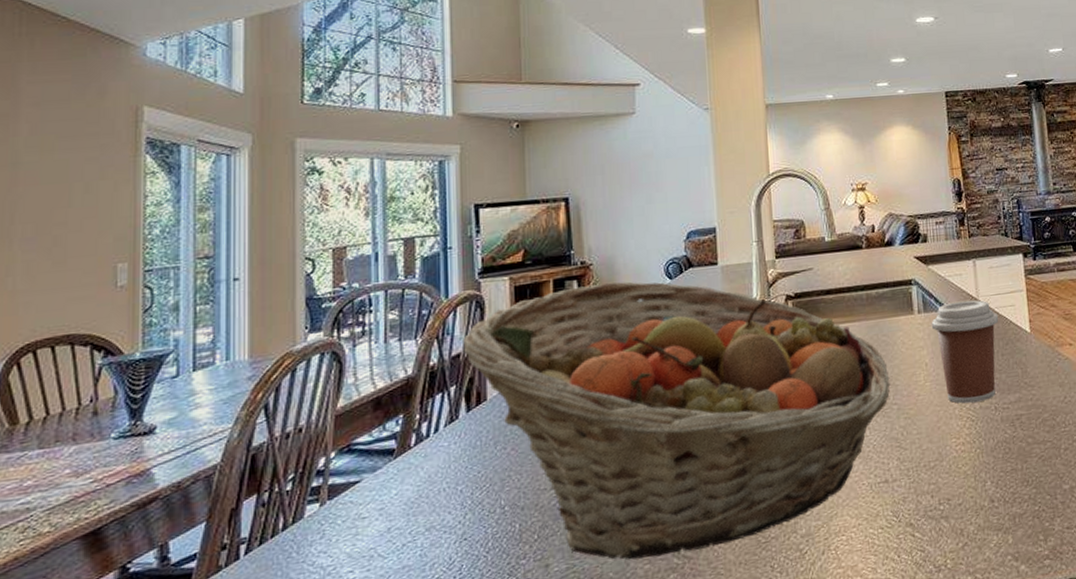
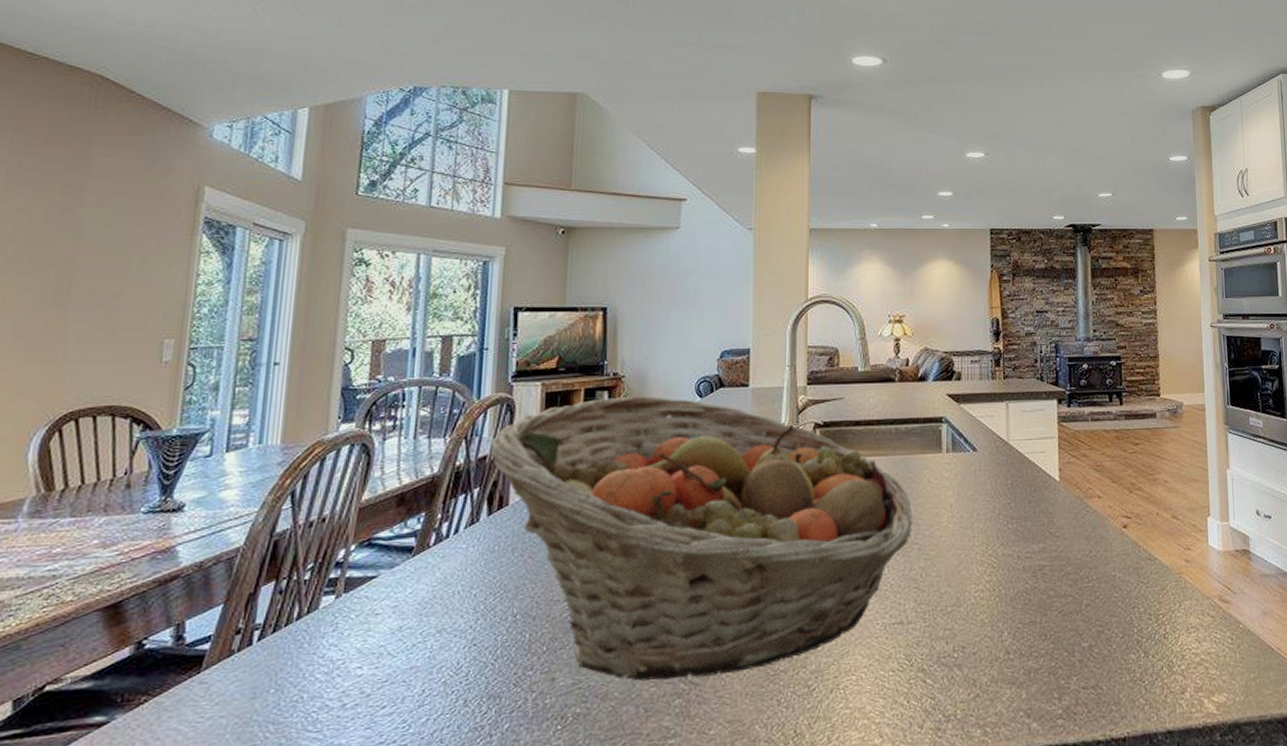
coffee cup: present [931,300,999,404] -> none [959,443,1028,549]

